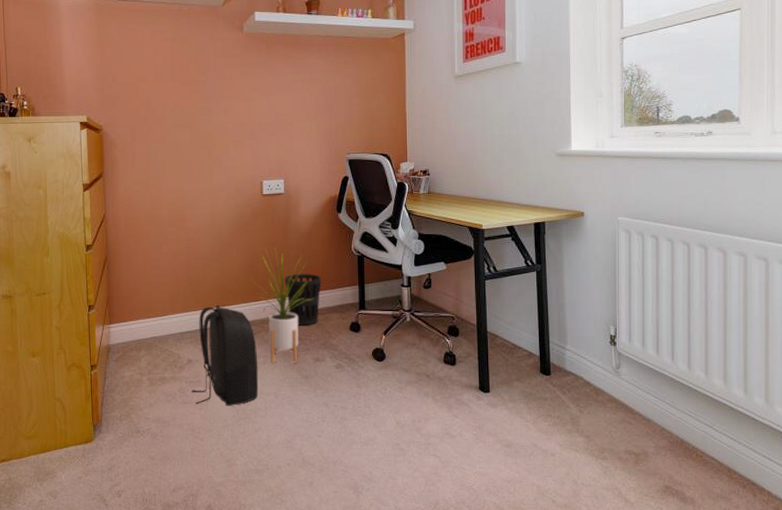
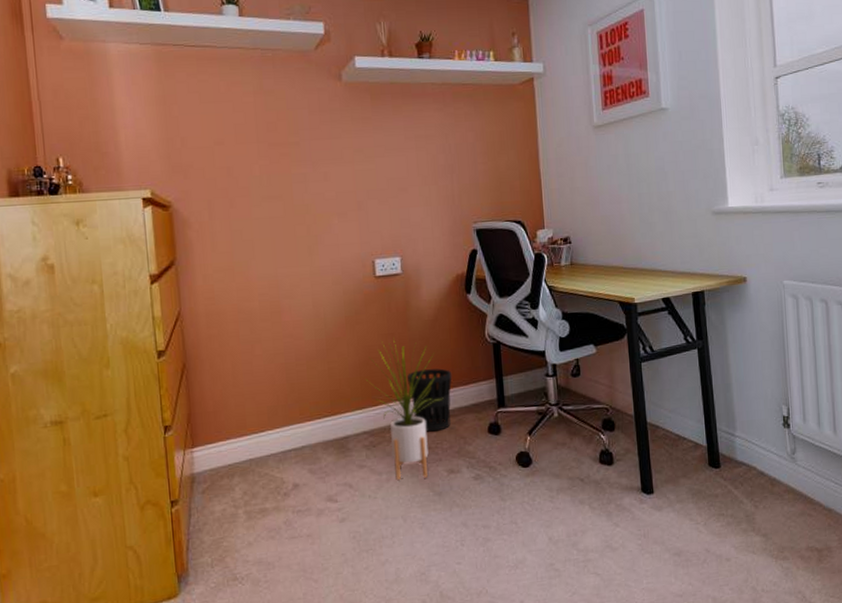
backpack: present [191,304,259,406] -> none [300,413,383,538]

